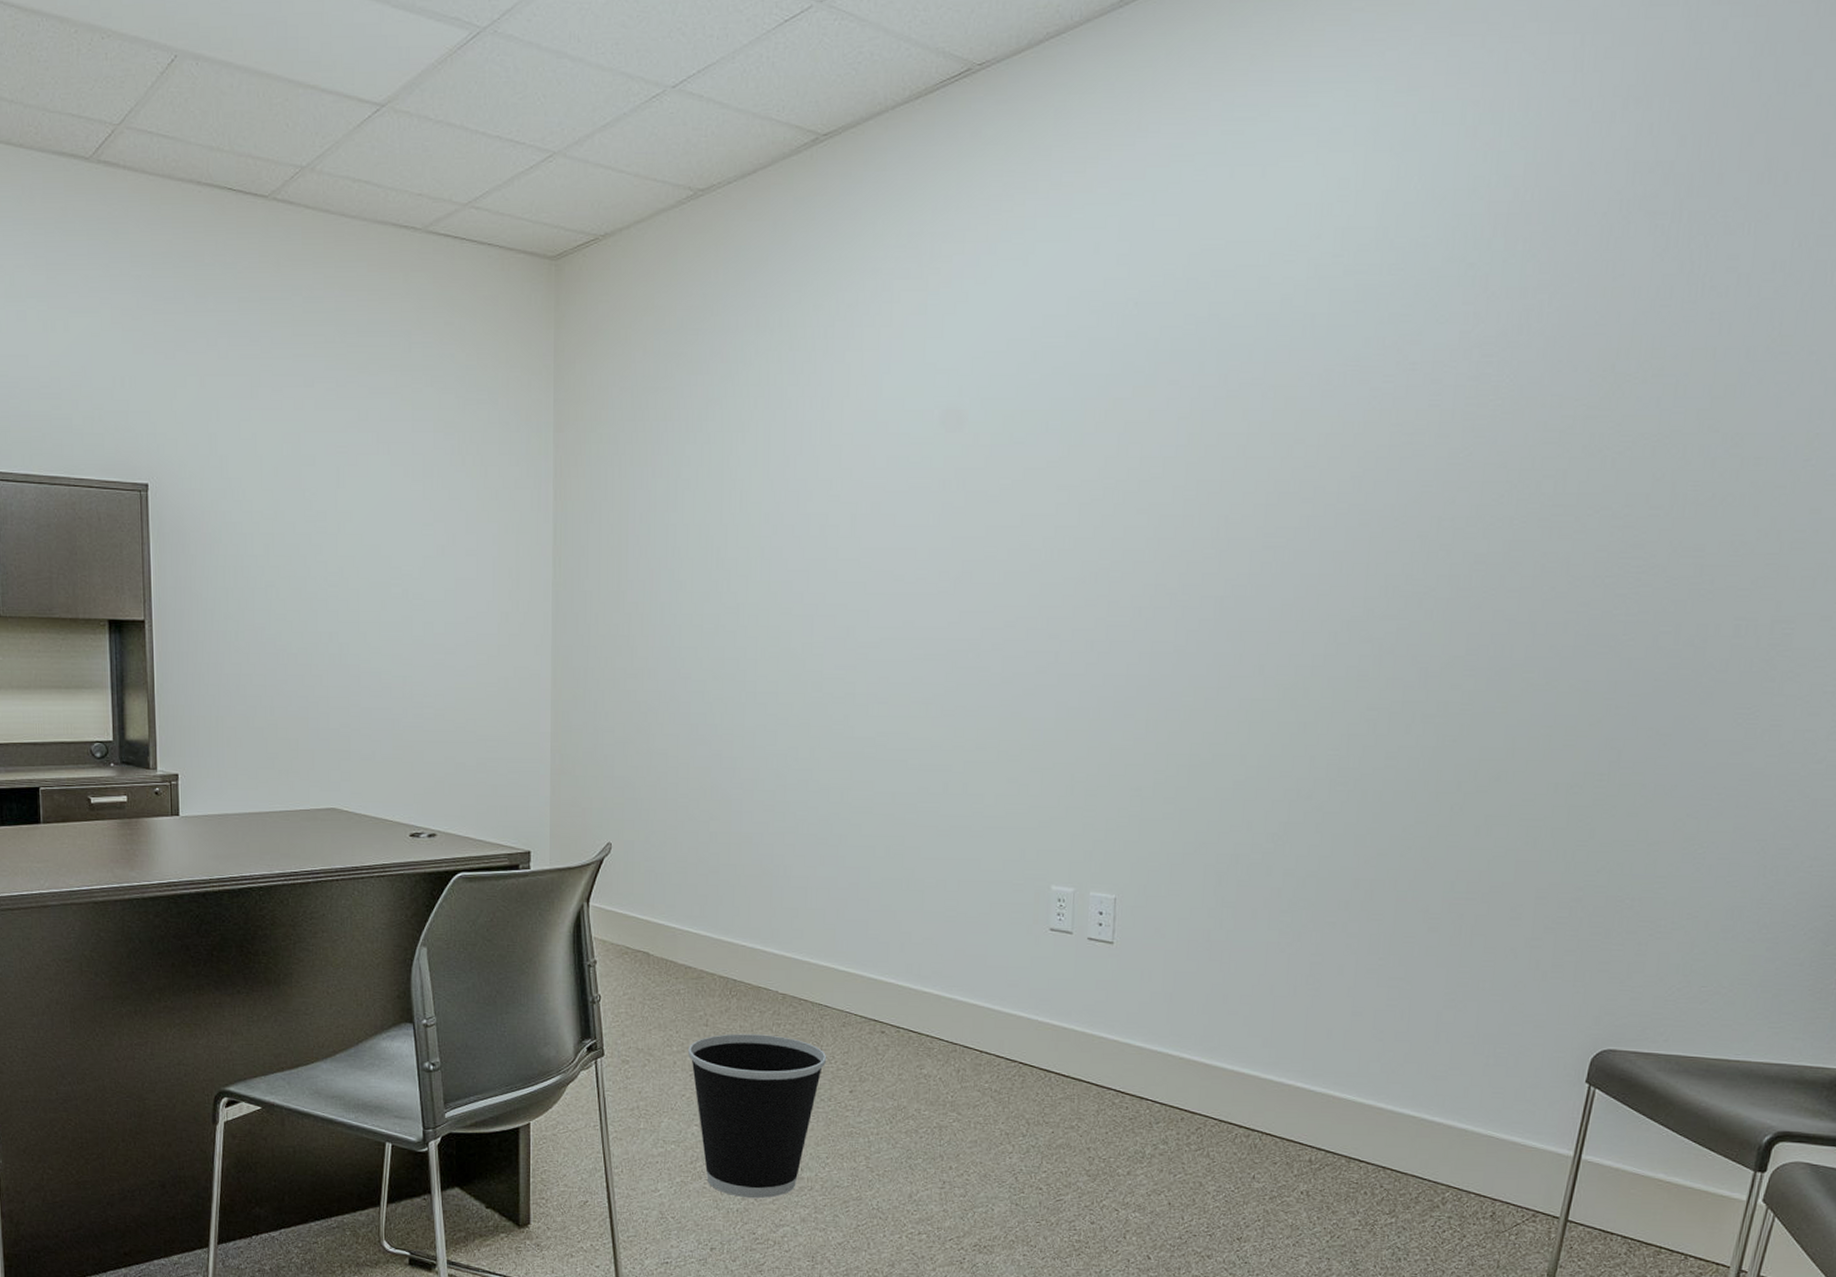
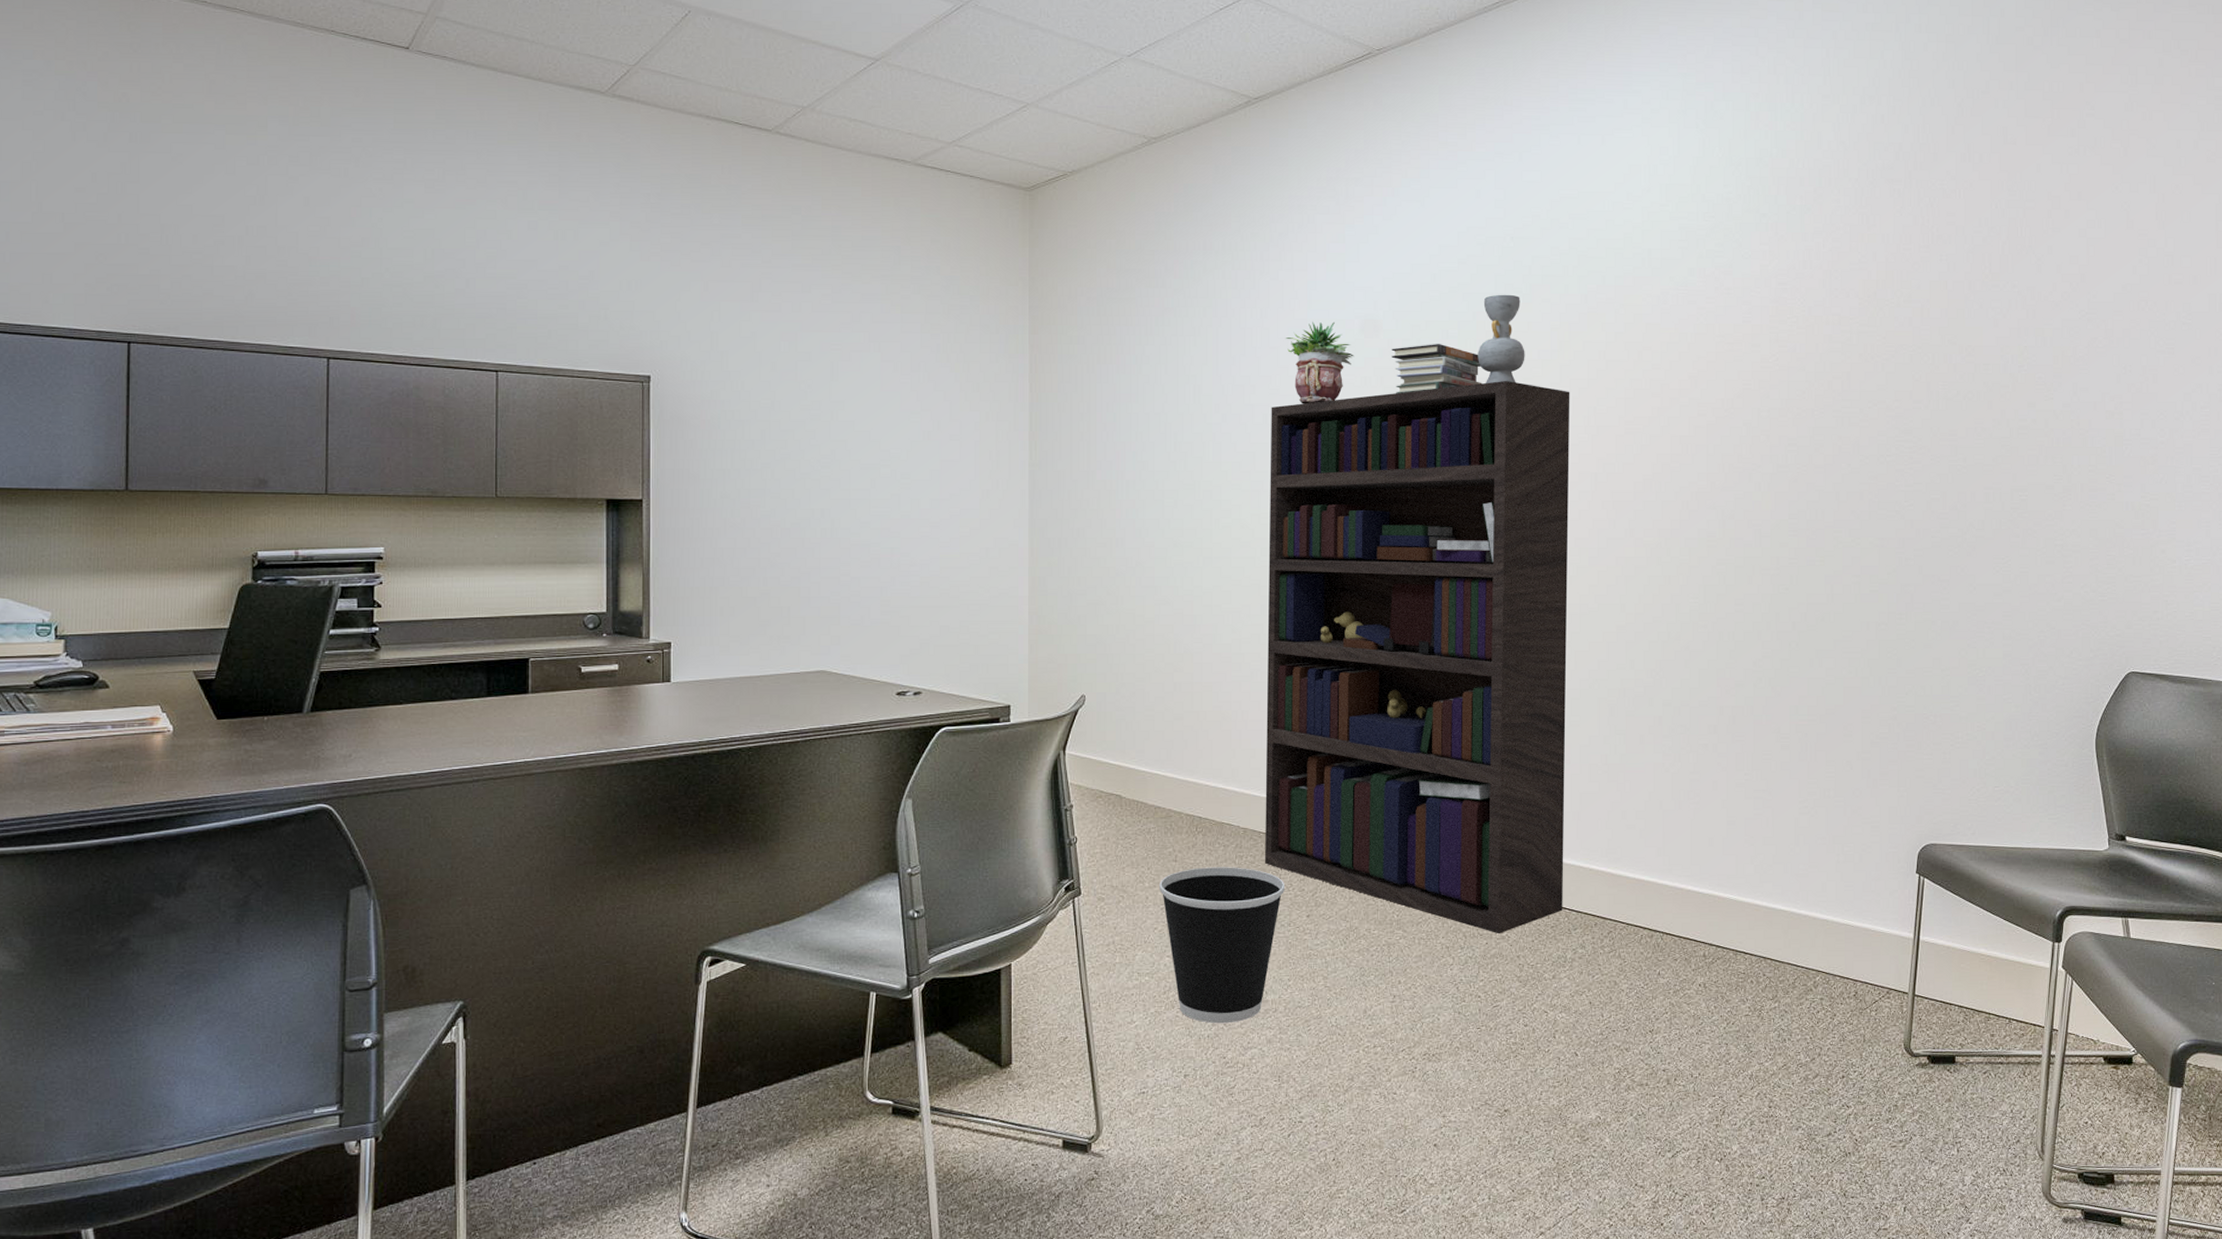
bookcase: none [804,482,1197,1122] -> present [1264,380,1570,933]
potted plant: none [850,412,933,513] -> present [1285,321,1355,404]
book stack: none [977,439,1087,499] -> present [1391,344,1482,393]
decorative vase: none [1083,375,1143,487] -> present [1478,294,1525,383]

